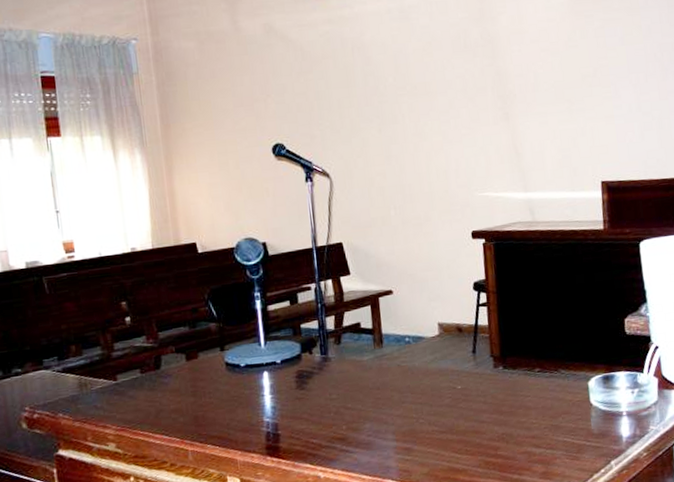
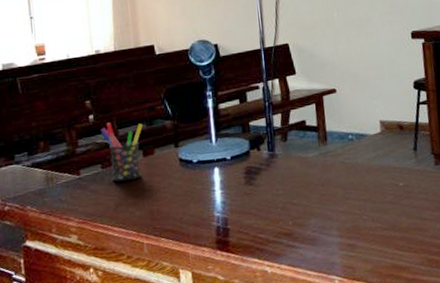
pen holder: none [139,325,186,388] -> present [101,122,143,182]

